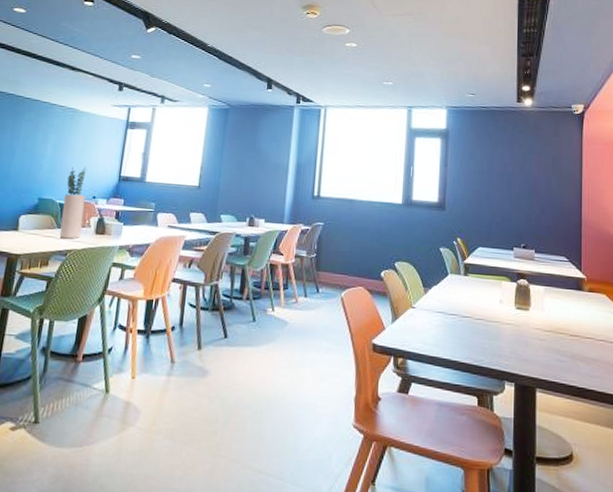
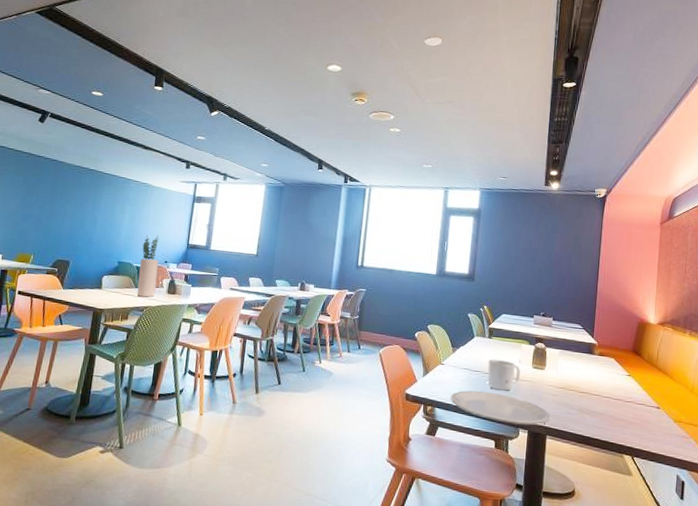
plate: none [424,337,539,377] -> present [450,390,550,425]
mug: none [465,299,502,337] -> present [487,359,520,391]

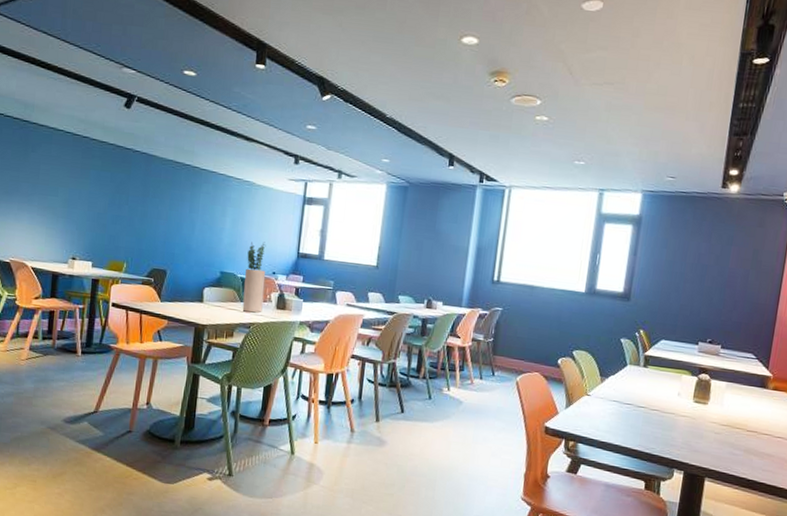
plate: present [450,390,550,425] -> none [595,425,711,466]
mug: present [487,359,520,391] -> none [639,390,679,427]

